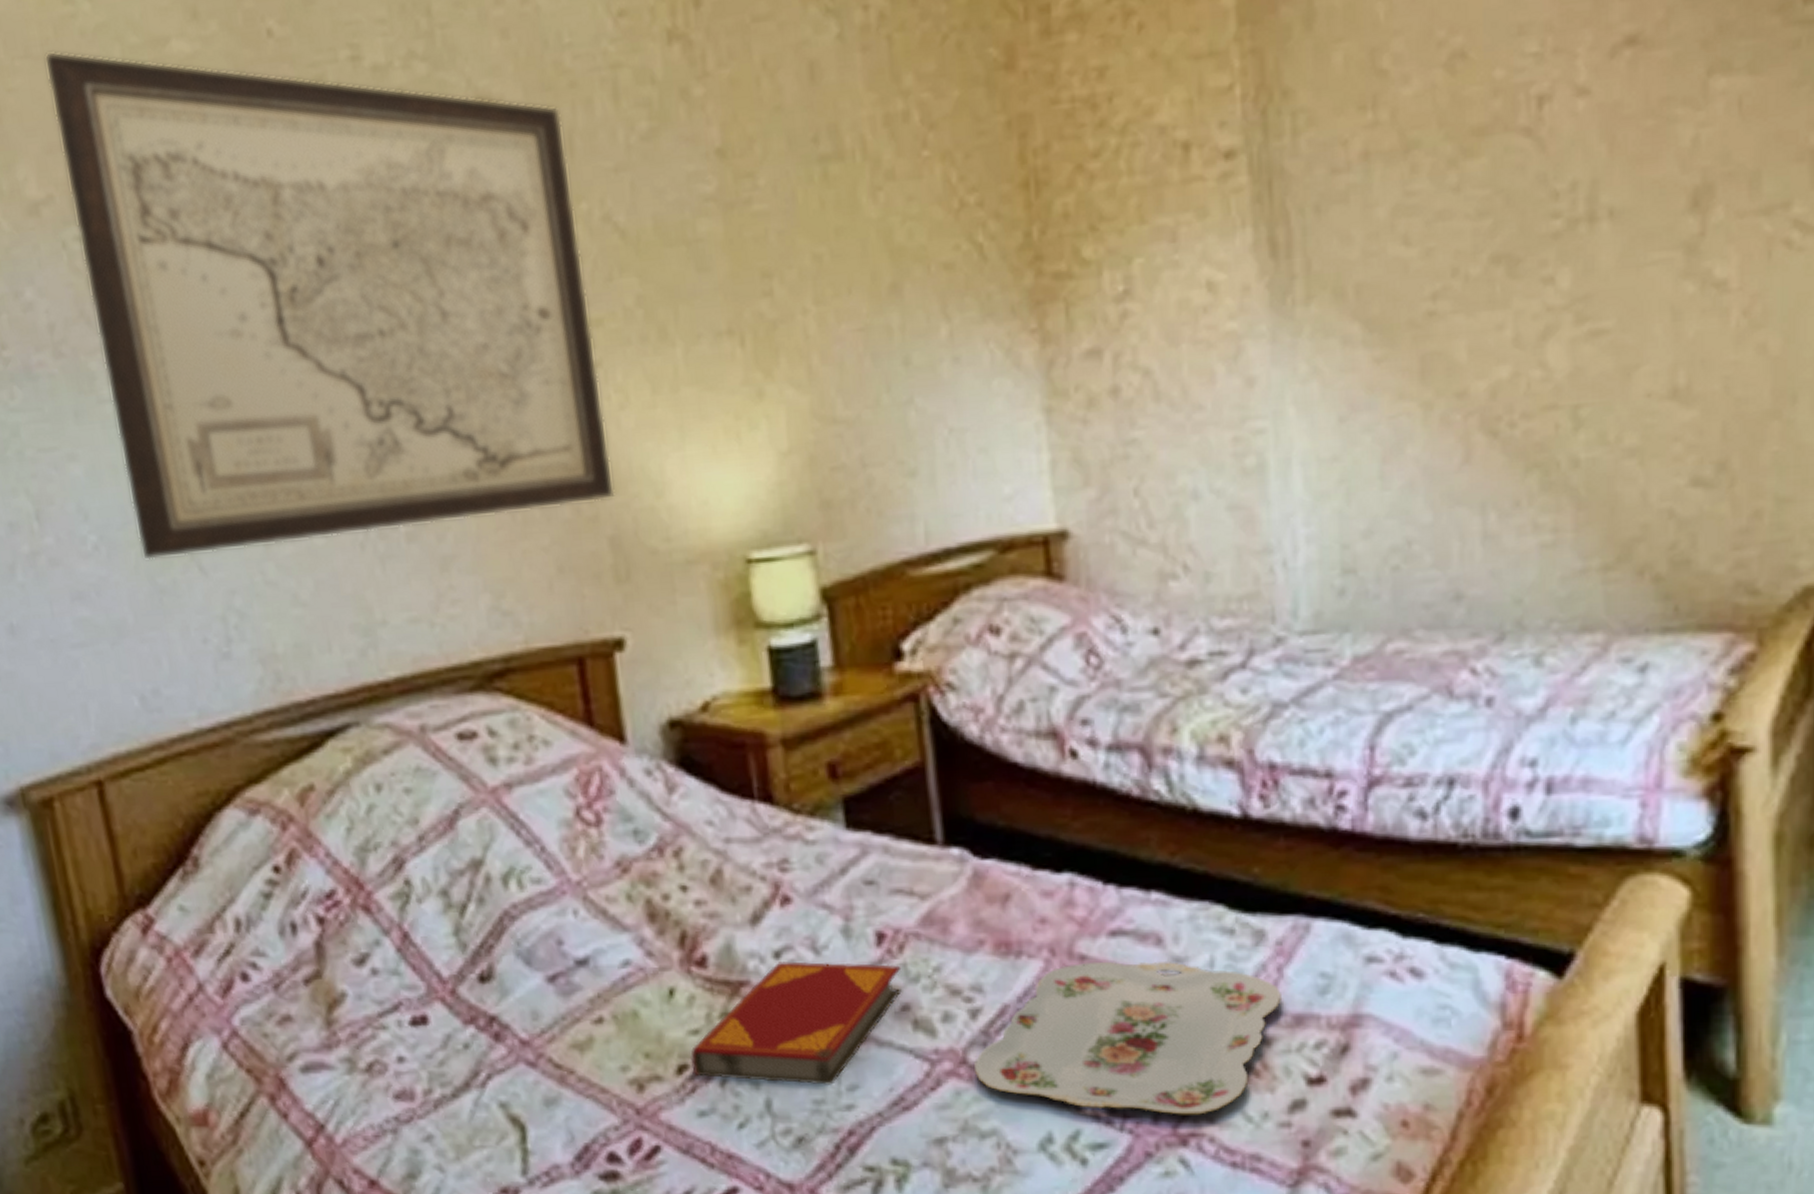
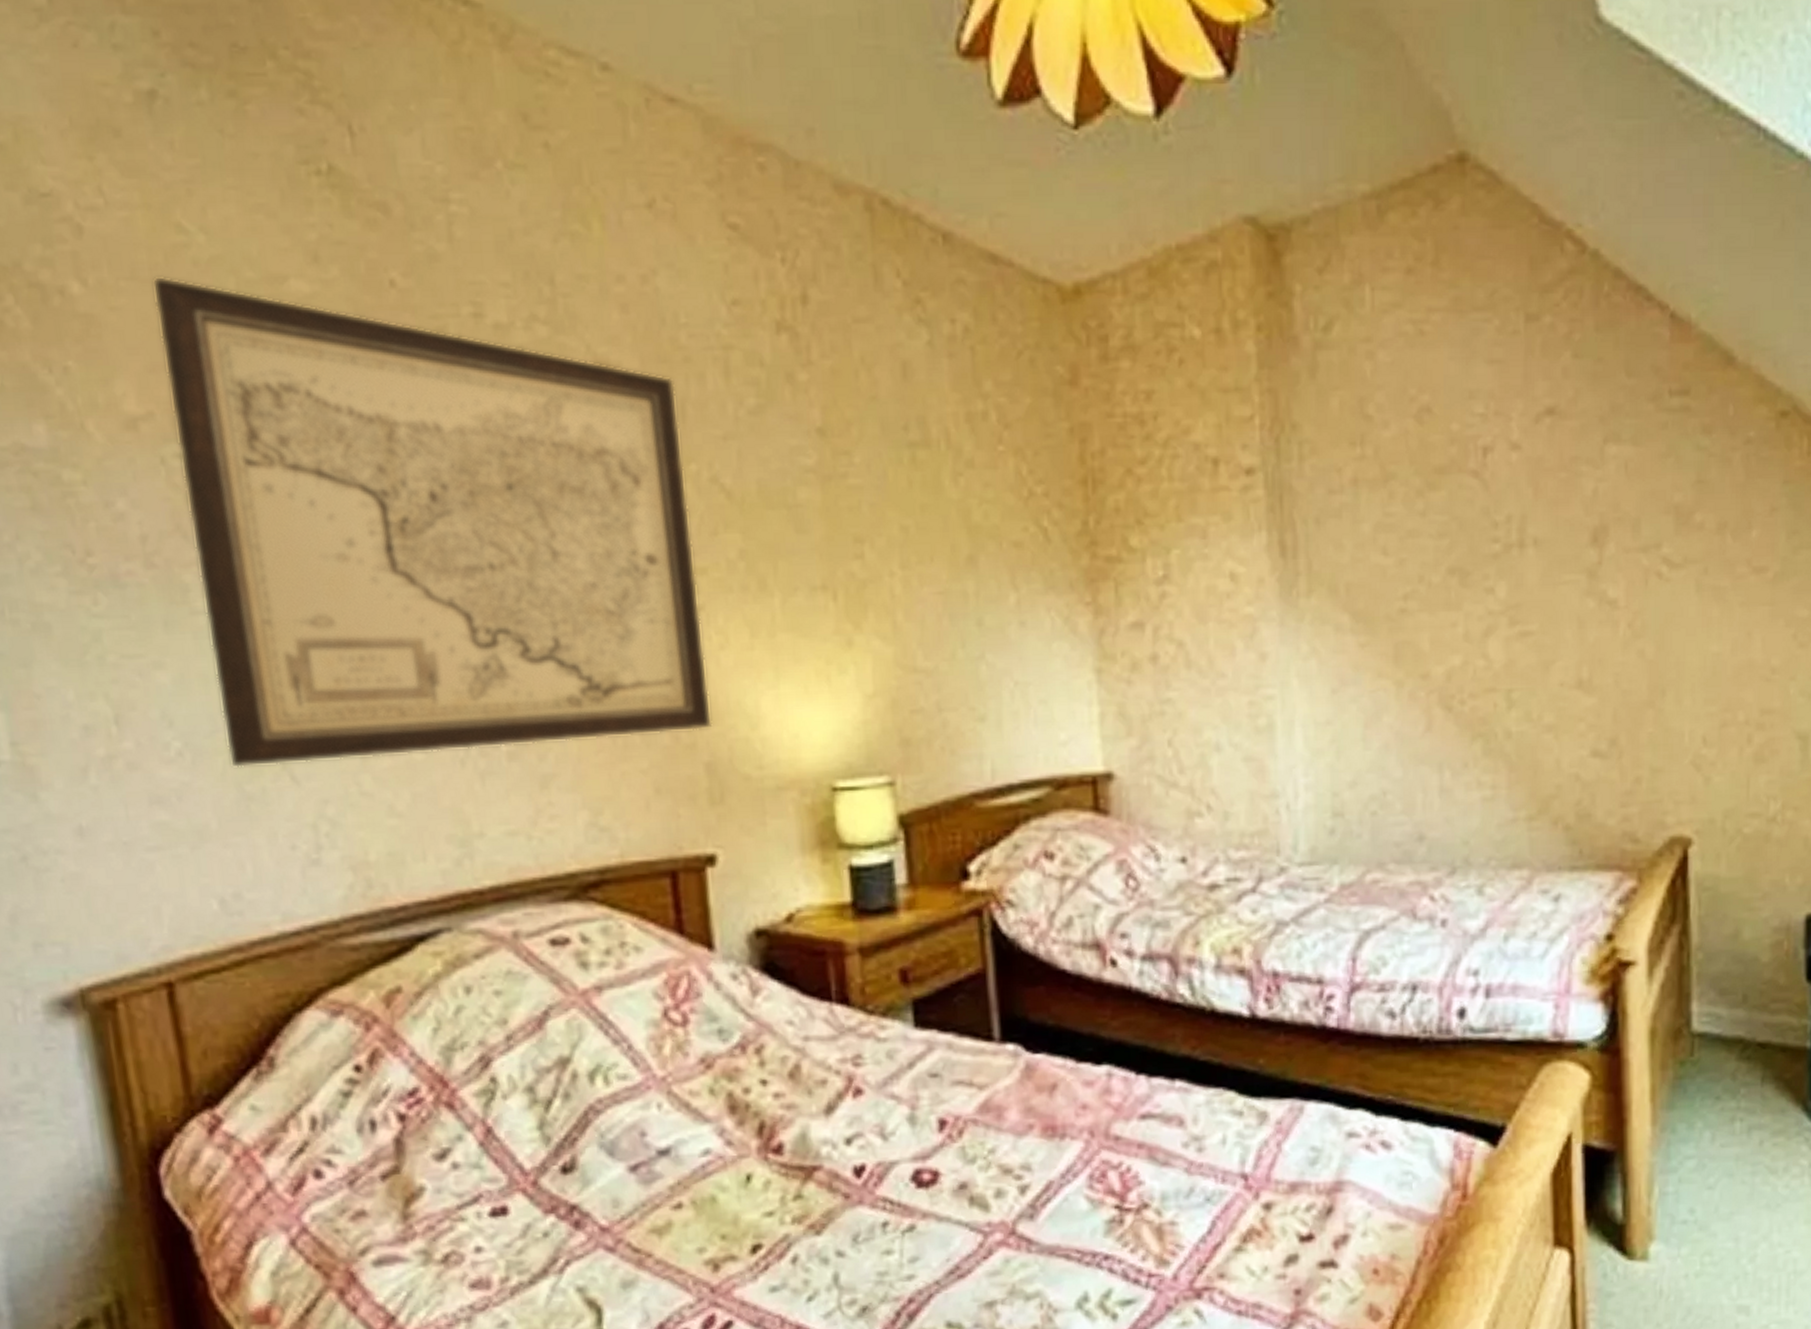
hardback book: present [690,961,902,1085] -> none [764,1147,960,1258]
serving tray: present [974,961,1281,1115] -> none [1022,1140,1280,1272]

